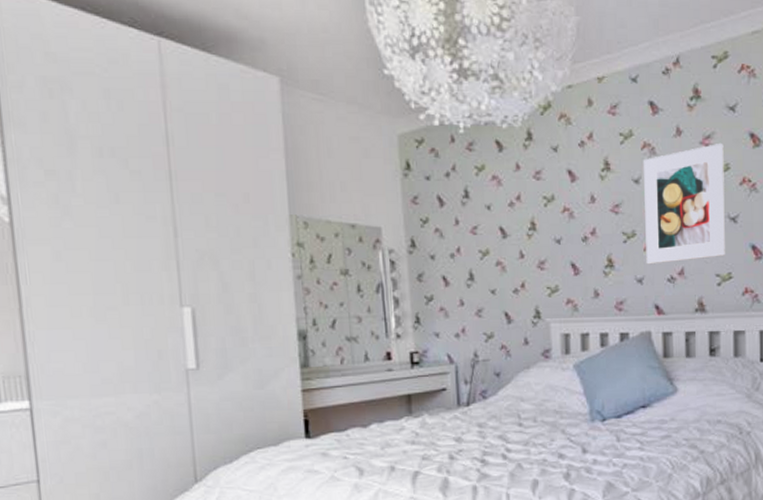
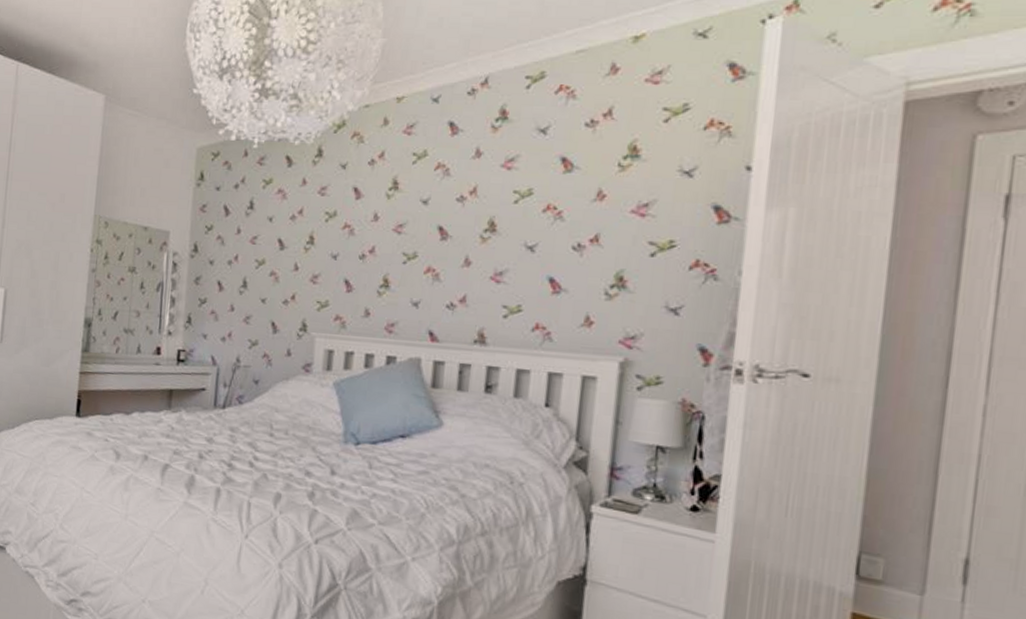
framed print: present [642,142,725,265] -> none [425,166,529,289]

